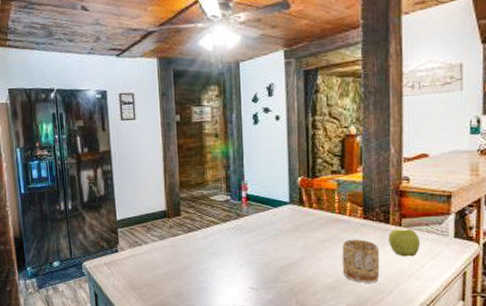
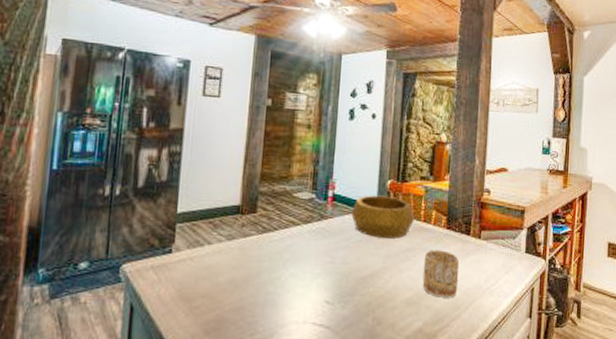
decorative bowl: none [265,192,329,231] -> present [351,195,415,239]
apple: present [389,229,421,257] -> none [468,241,497,271]

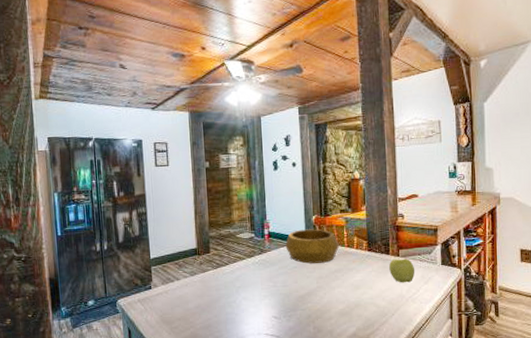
mug: present [422,250,460,298] -> none [351,269,384,308]
apple: none [468,241,497,271] -> present [389,259,415,283]

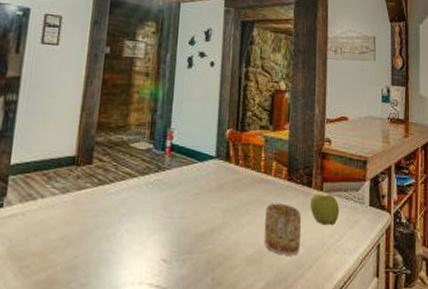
decorative bowl: present [285,229,339,264] -> none [189,145,255,191]
mug: none [351,269,384,308] -> present [264,203,302,255]

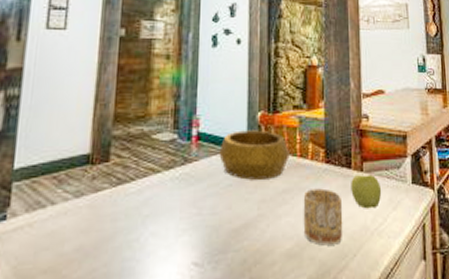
decorative bowl: none [189,145,255,191] -> present [219,130,290,180]

